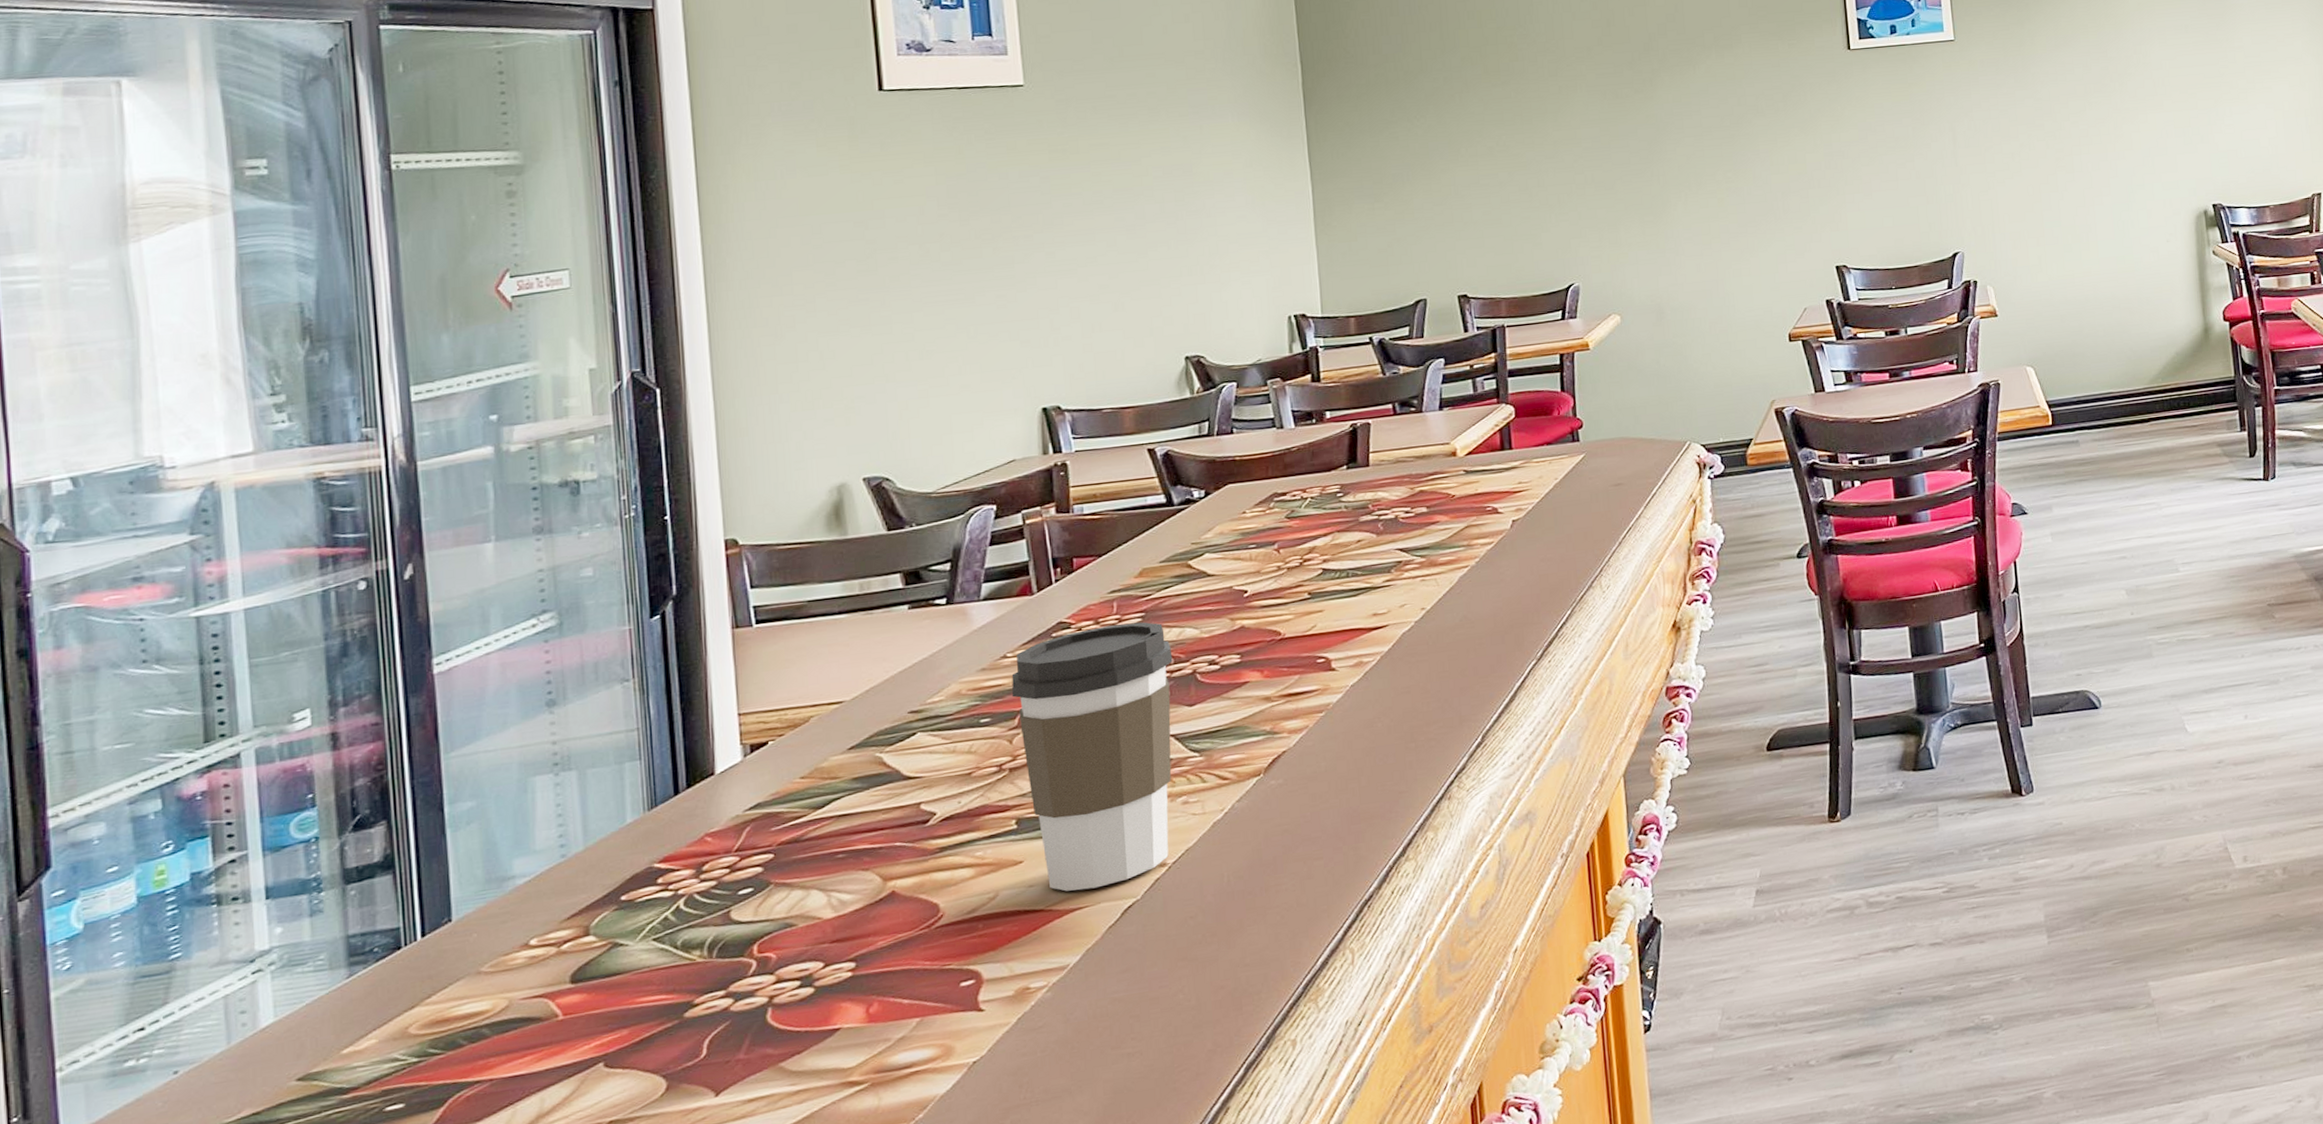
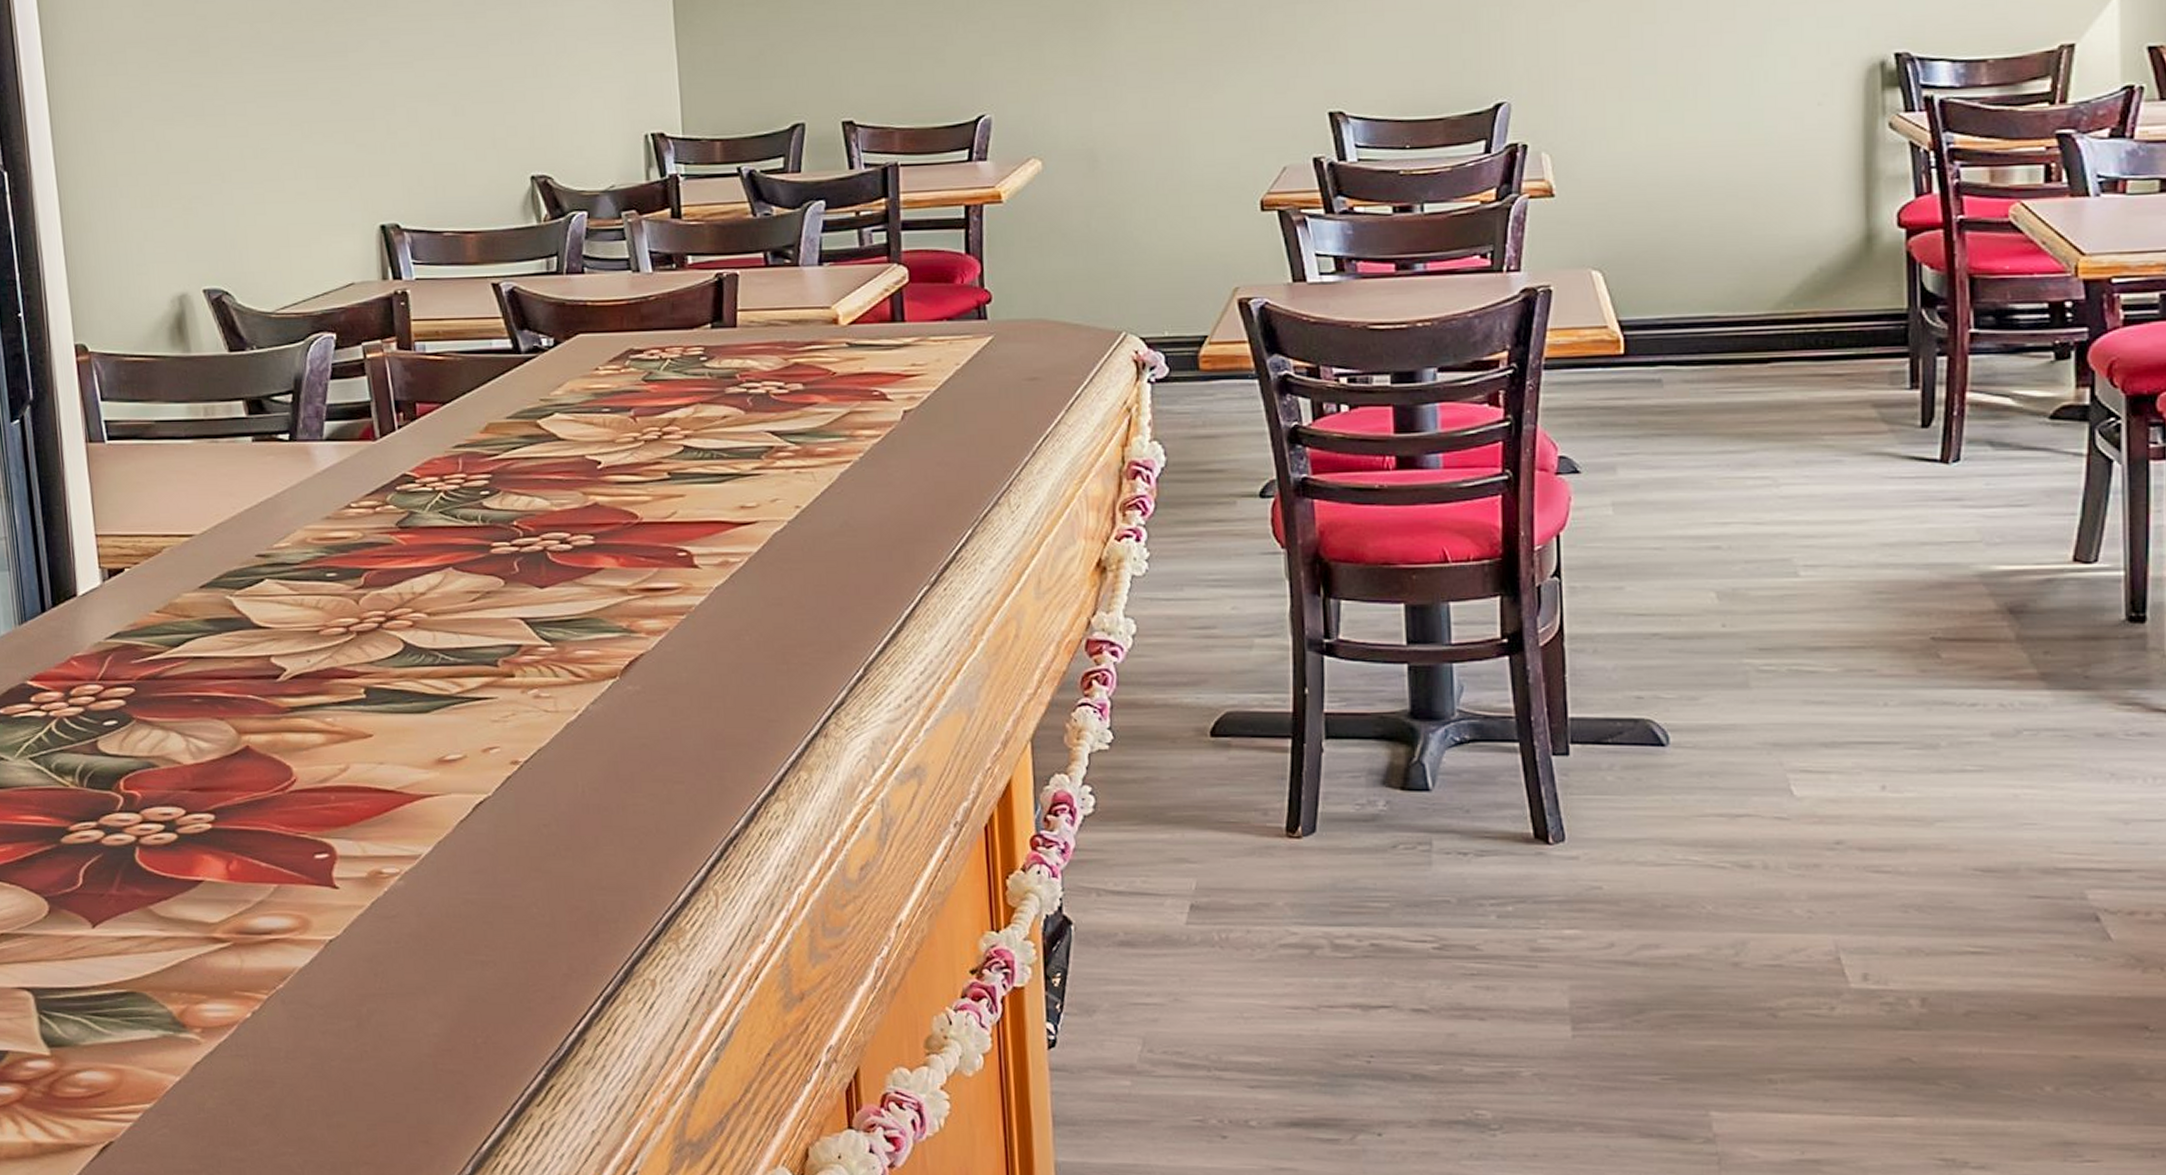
coffee cup: present [1011,622,1173,892] -> none [356,484,522,777]

